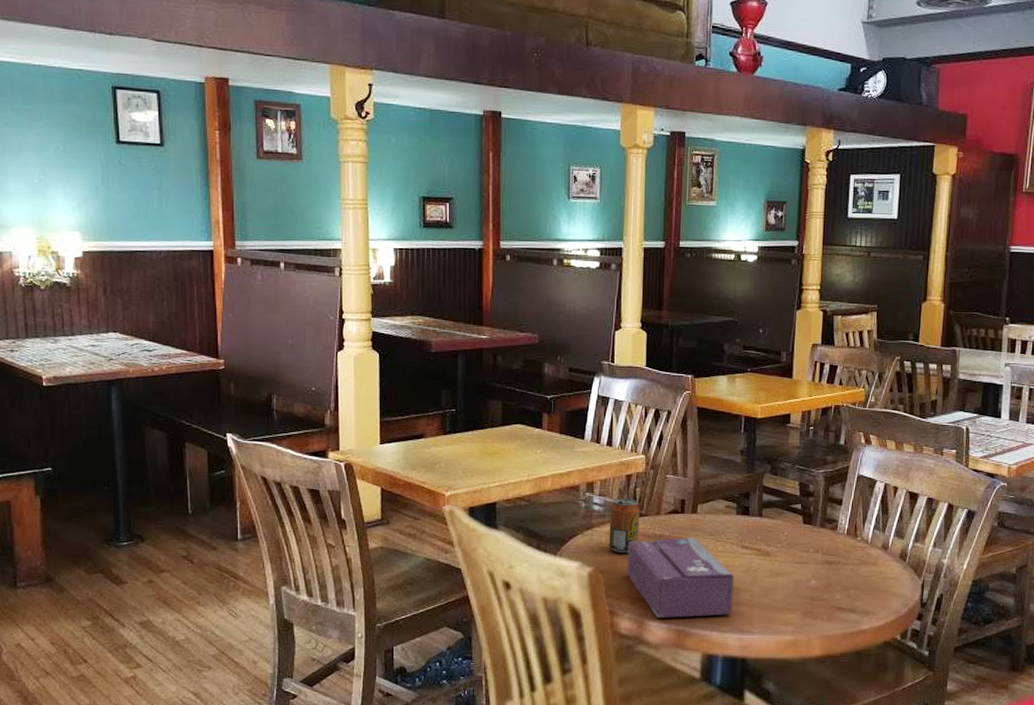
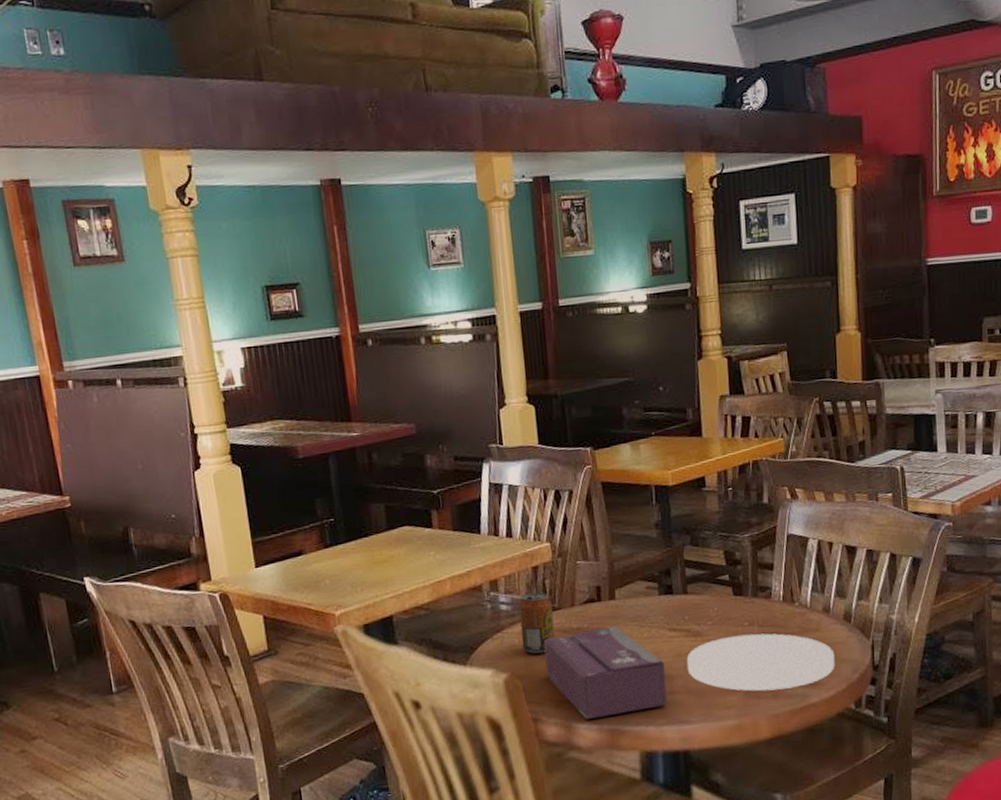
plate: none [754,559,888,614] -> present [686,633,835,691]

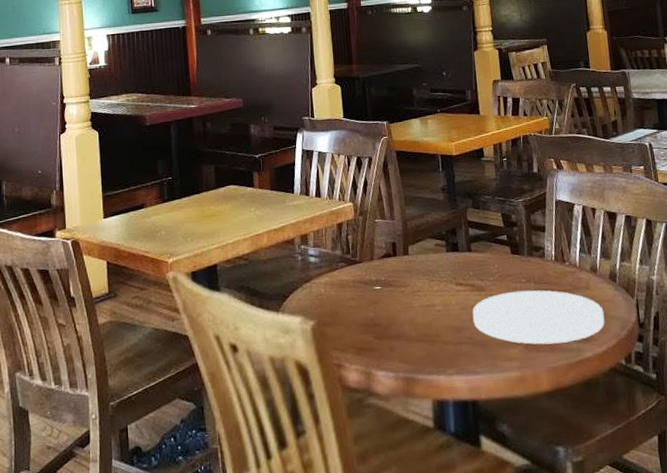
beverage can: present [519,592,555,654] -> none [325,246,357,304]
tissue box: present [543,626,668,719] -> none [346,280,456,367]

